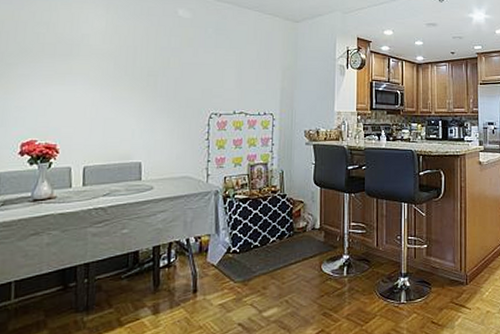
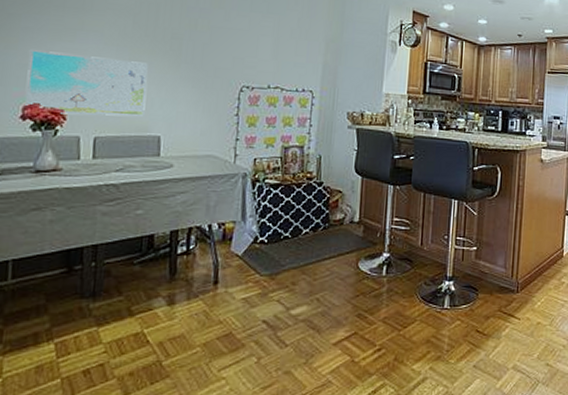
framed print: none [23,94,129,148] -> present [25,50,148,117]

